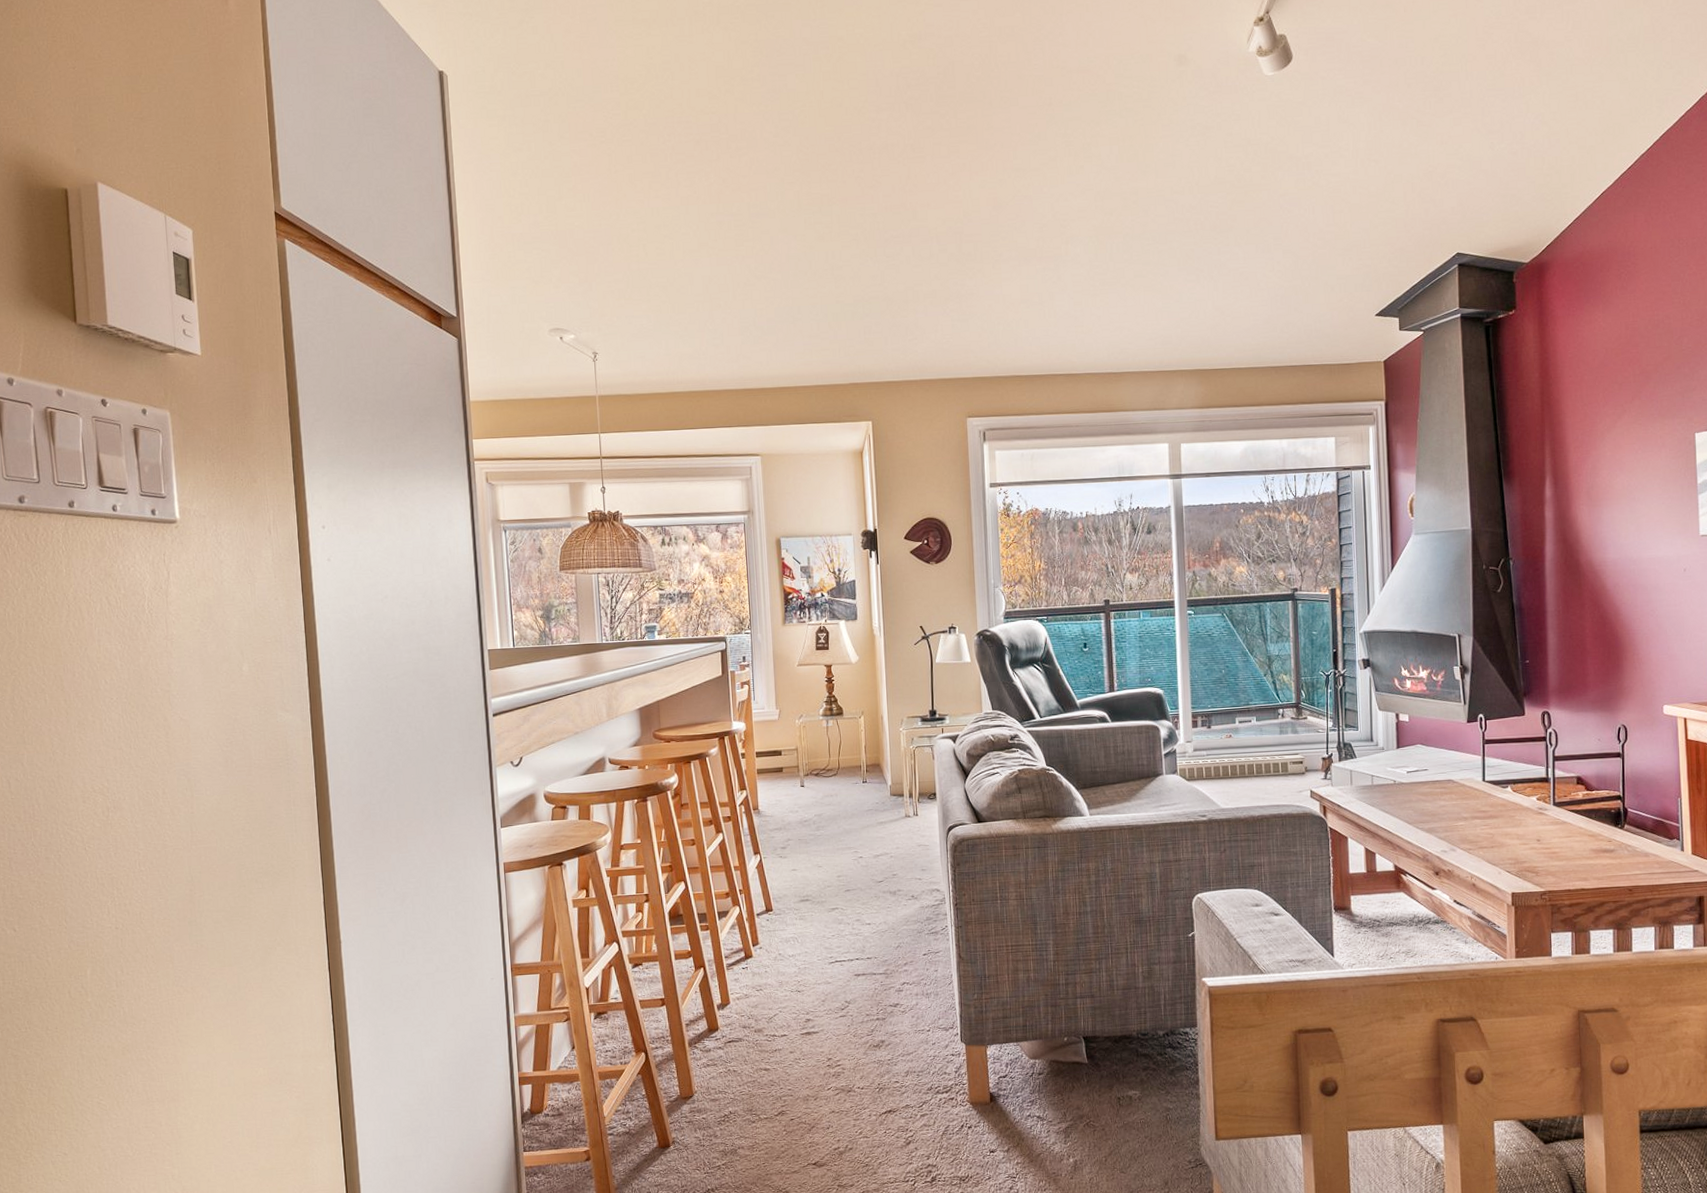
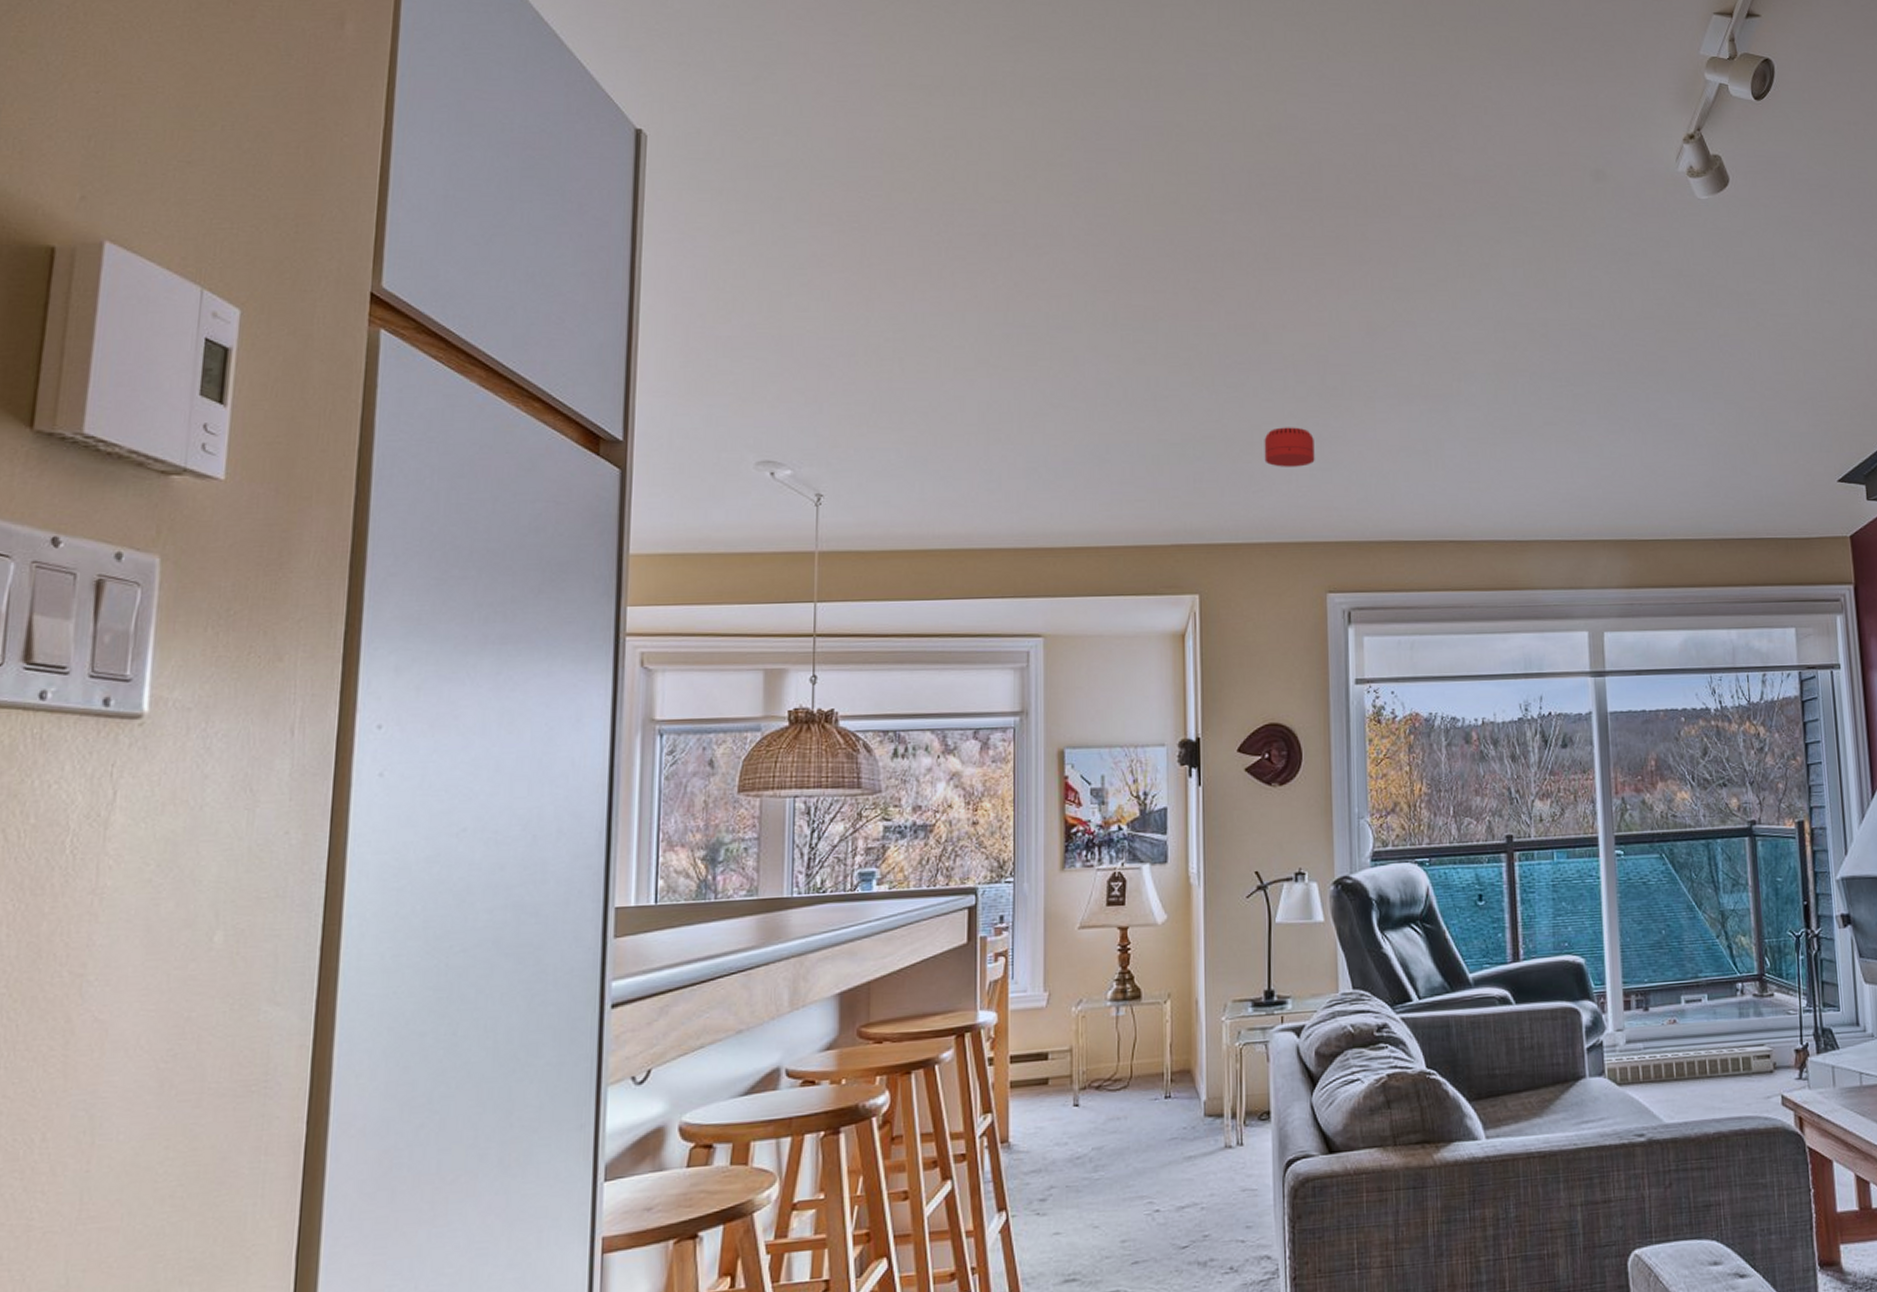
smoke detector: none [916,287,955,320] -> present [1264,427,1315,467]

